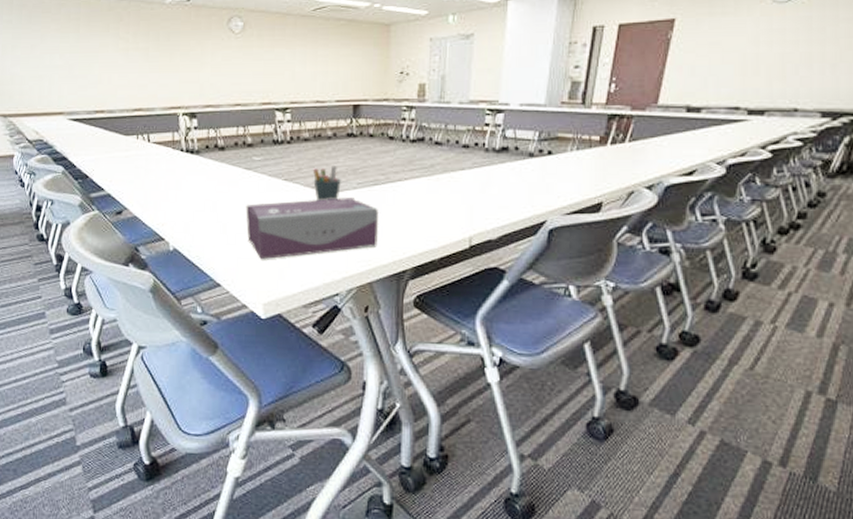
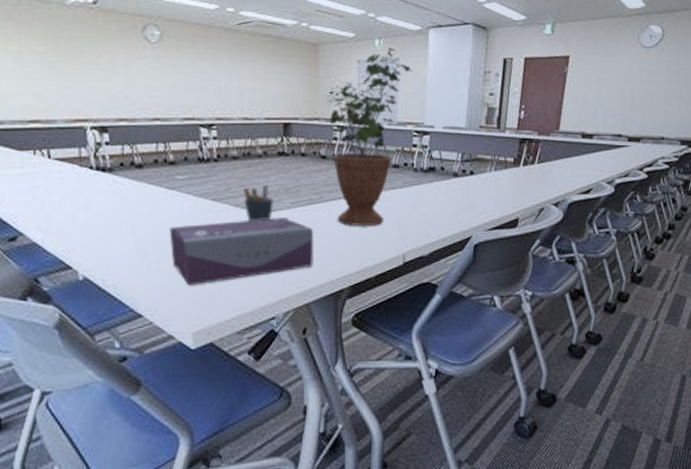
potted plant: none [399,22,488,207] -> present [330,47,412,226]

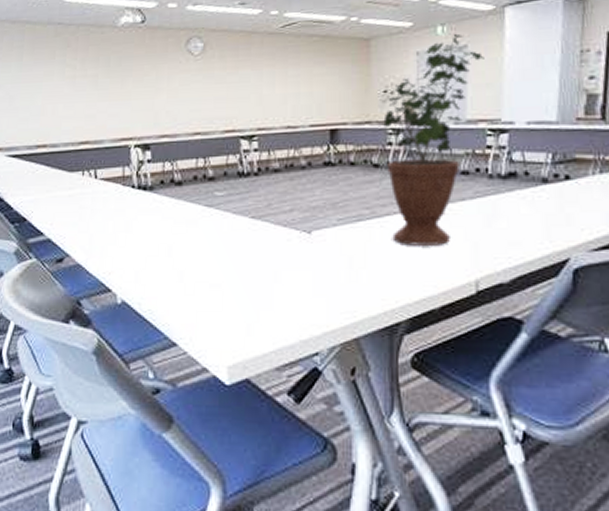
tissue box: present [169,218,313,286] -> none [206,237,364,313]
pen holder: present [242,185,275,222] -> none [284,199,320,242]

